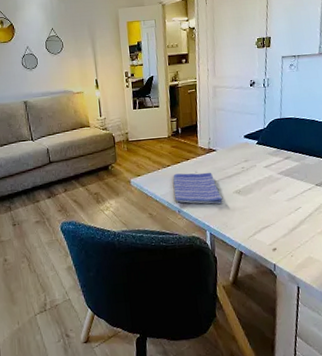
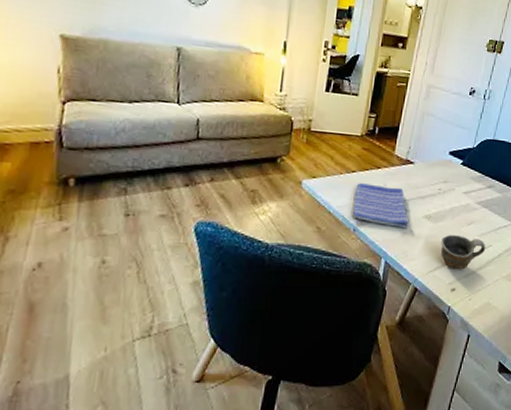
cup: none [254,203,296,231] -> present [440,234,486,269]

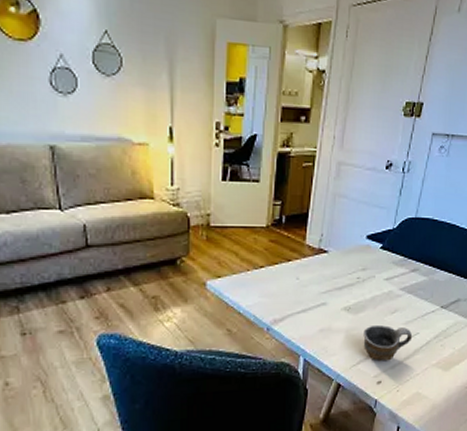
dish towel: present [352,183,409,229] -> none [264,279,326,323]

